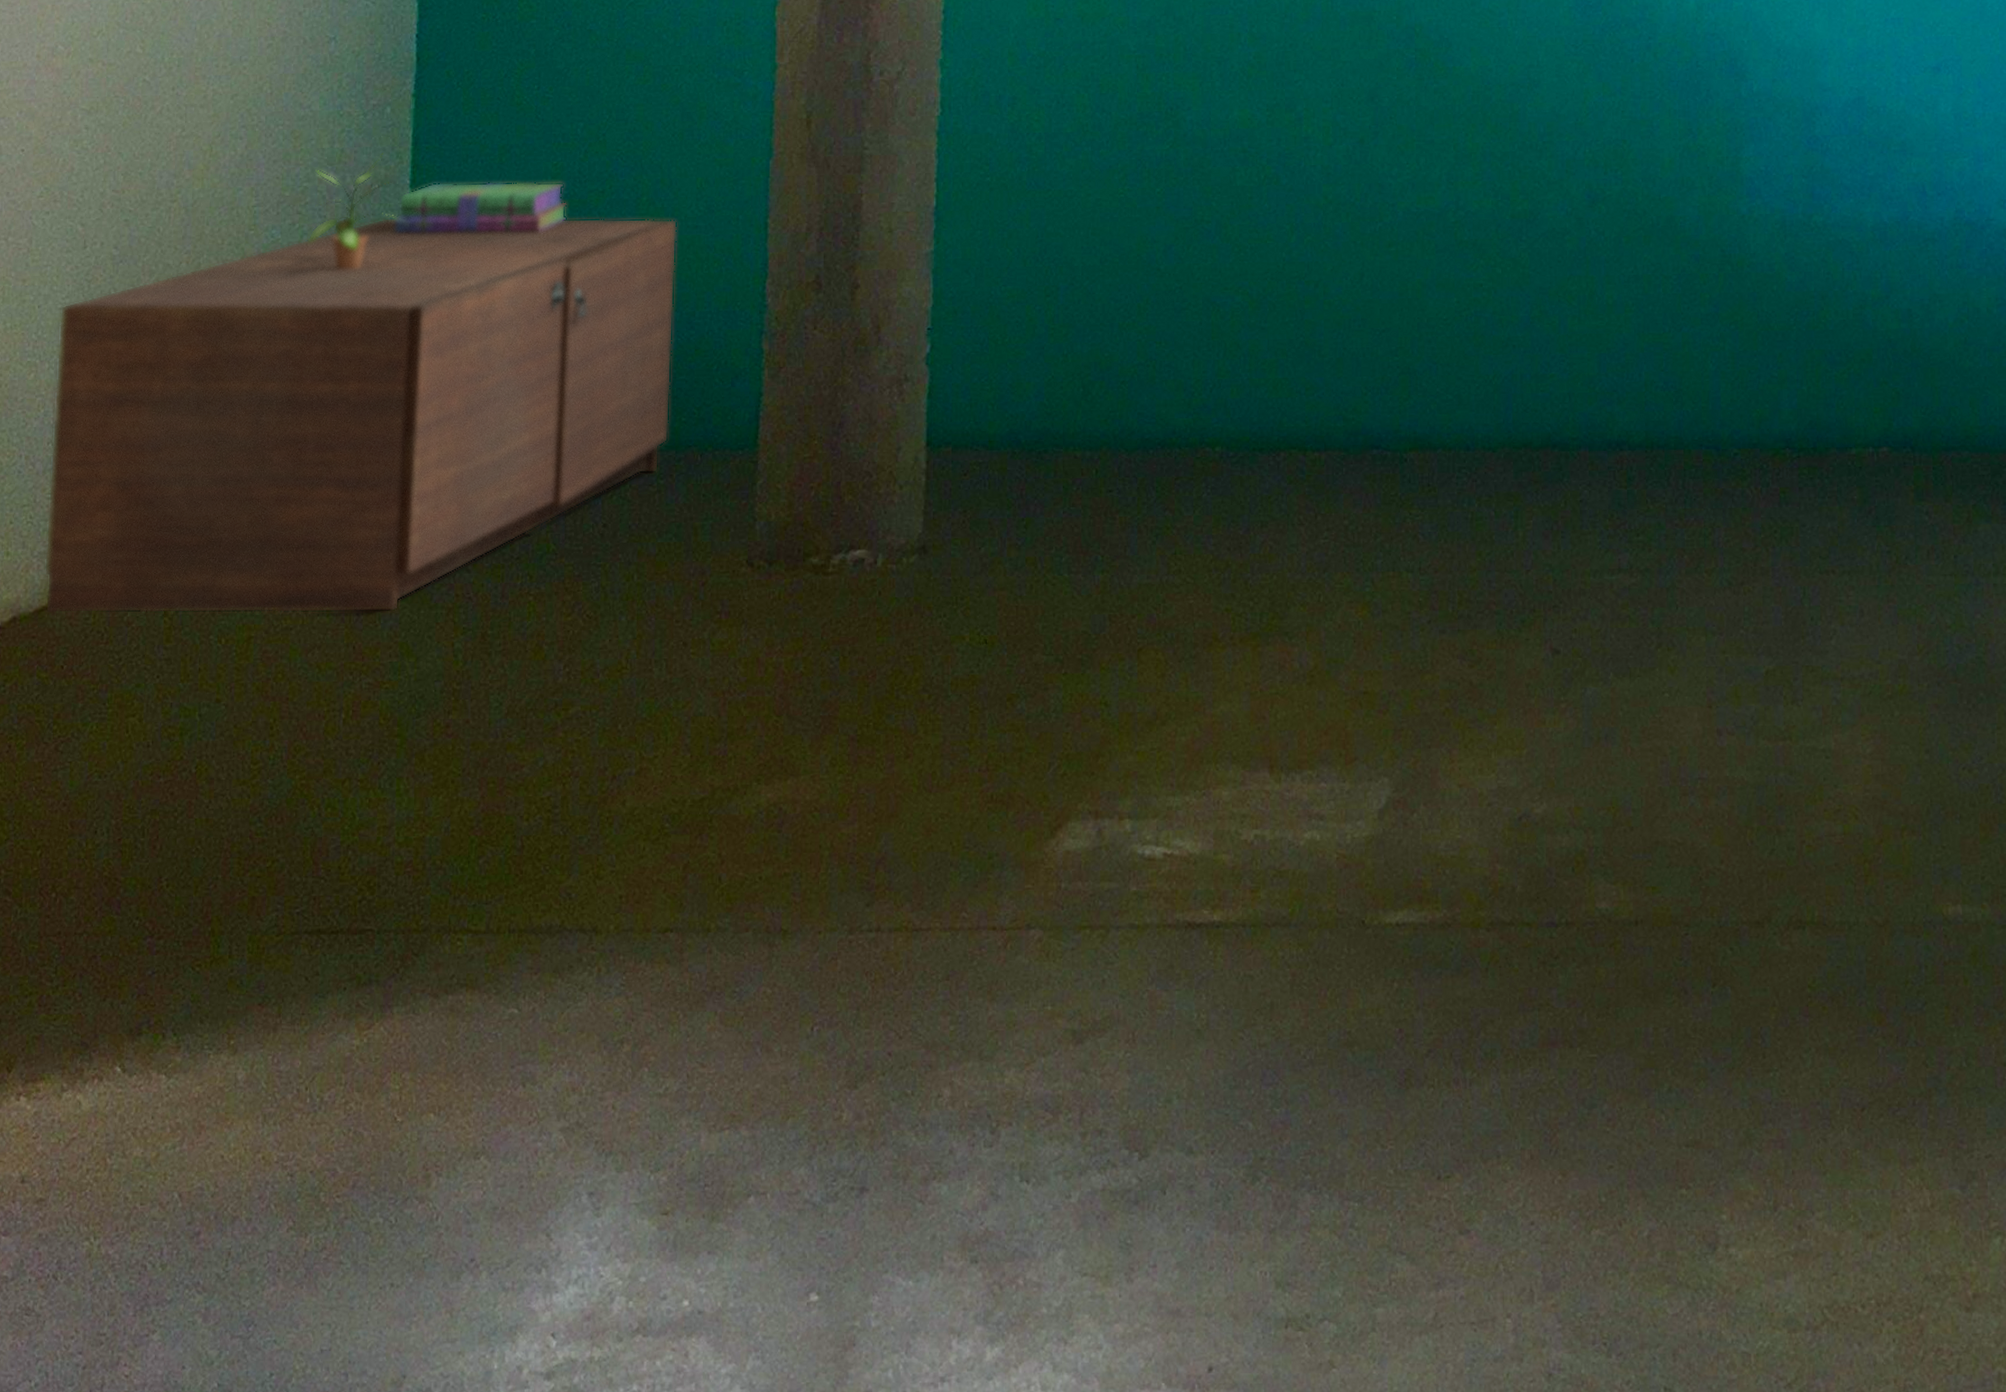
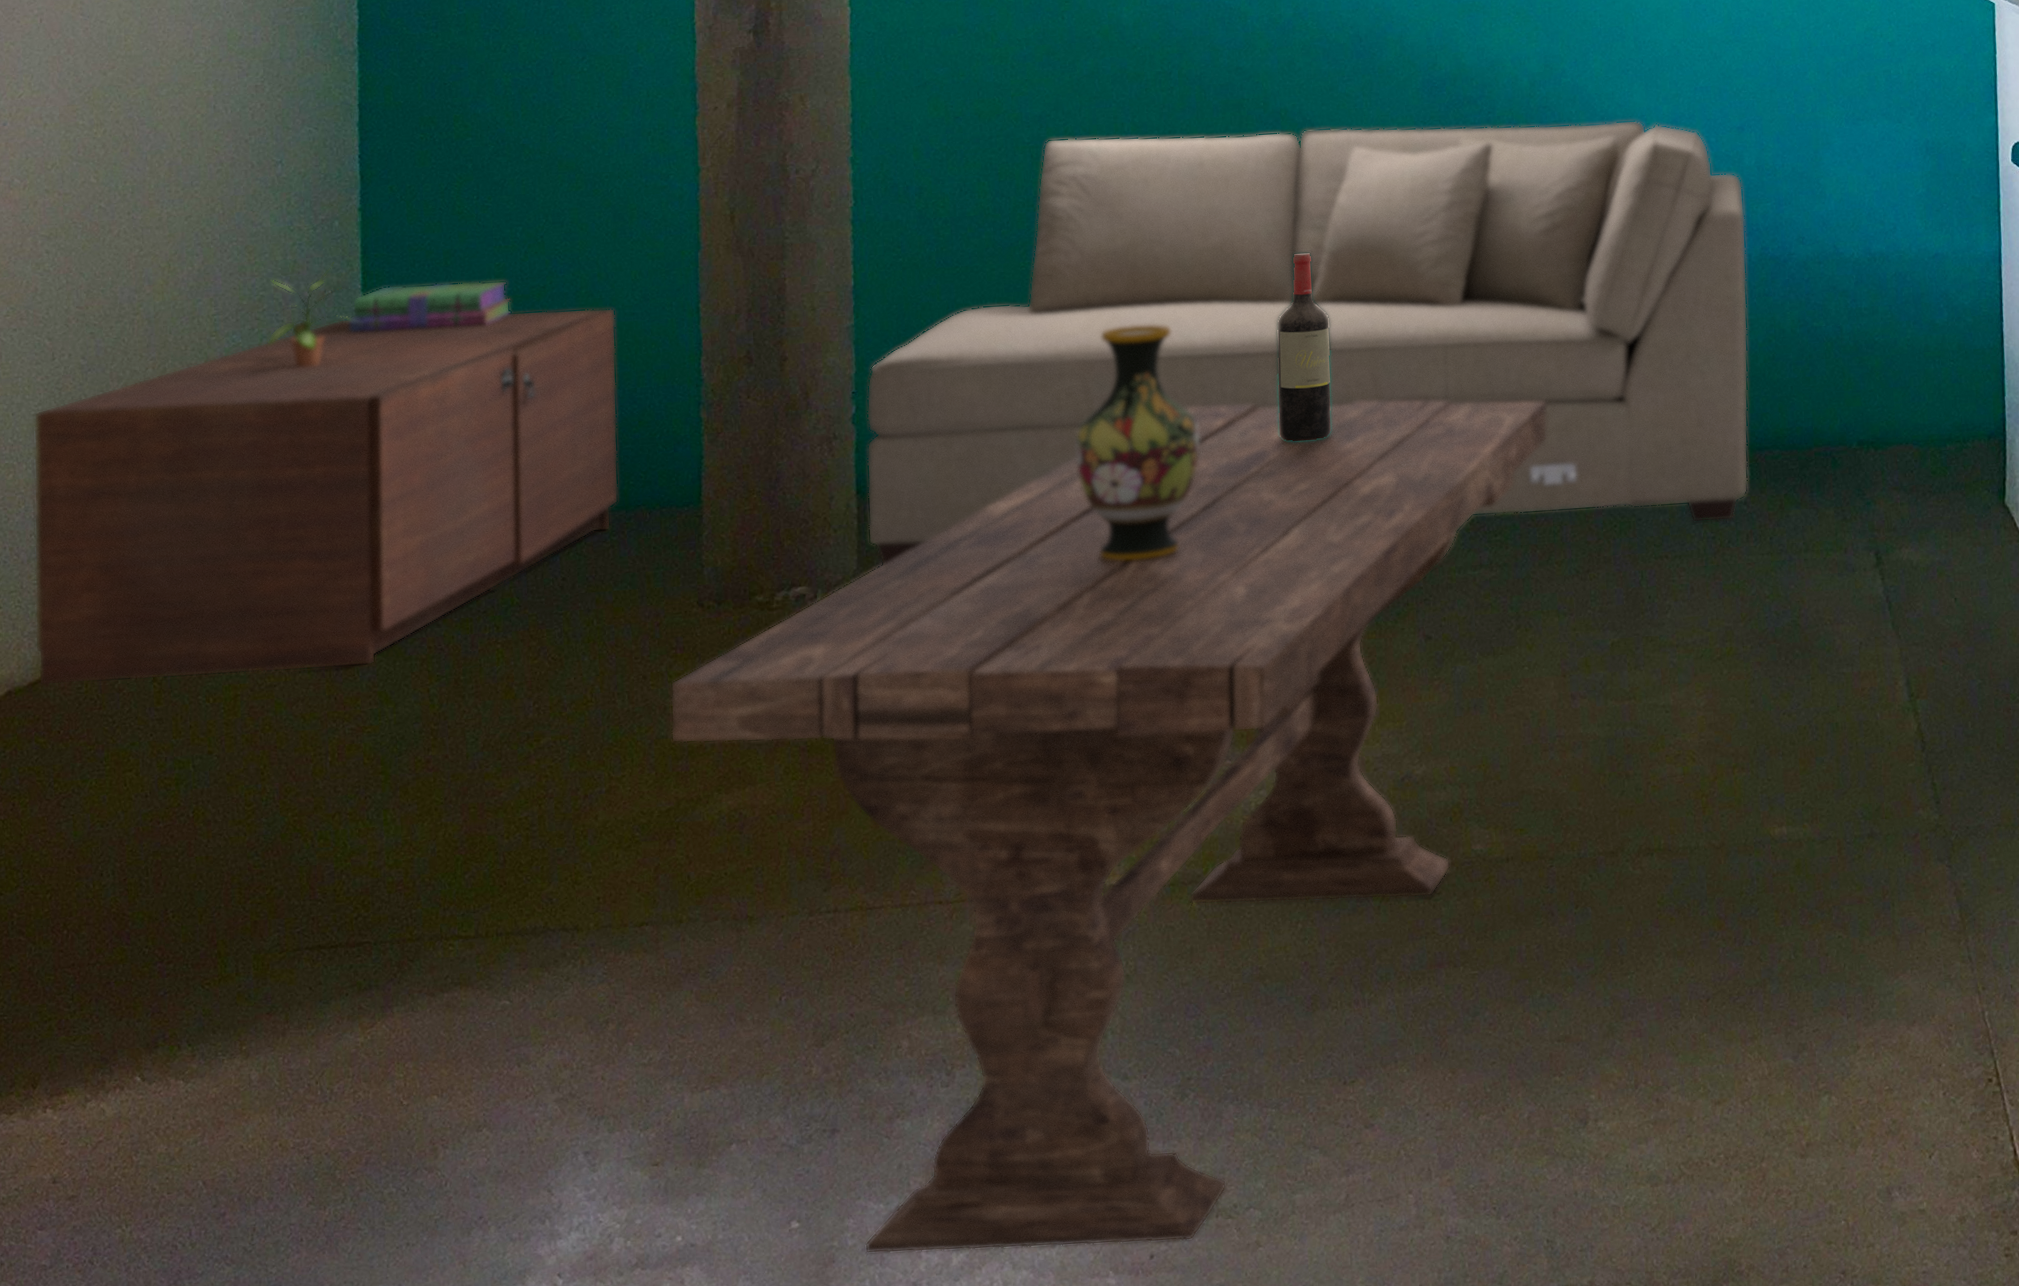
dining table: none [709,364,1702,1354] -> present [670,400,1547,1254]
sofa: none [936,47,1939,533] -> present [866,120,1749,565]
vase: none [1170,267,1308,541] -> present [1075,325,1199,561]
wine bottle: none [1397,191,1459,411] -> present [1277,252,1331,441]

